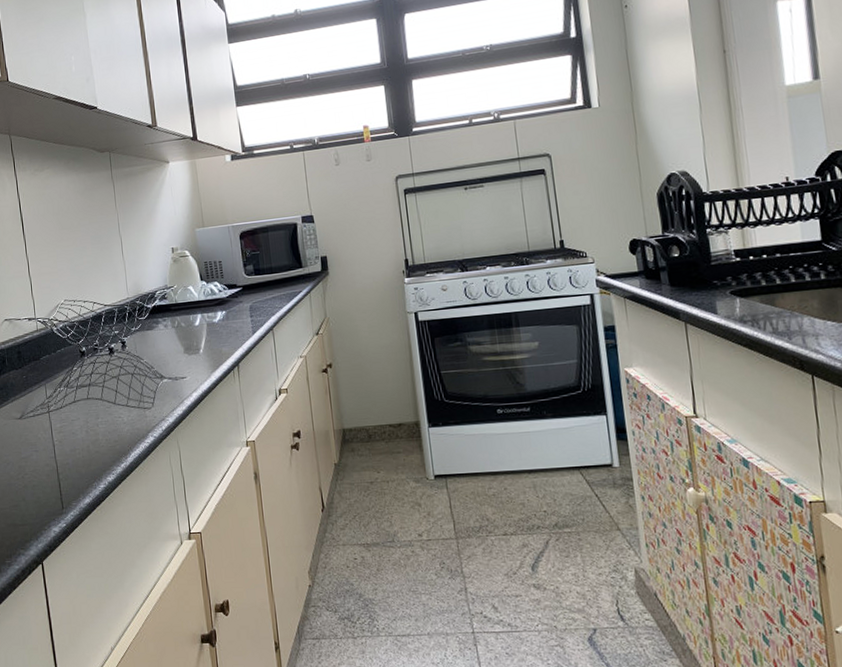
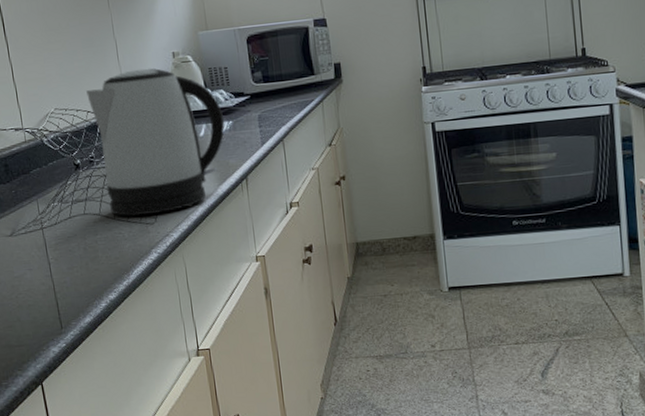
kettle: none [93,262,218,401] -> present [86,68,225,216]

